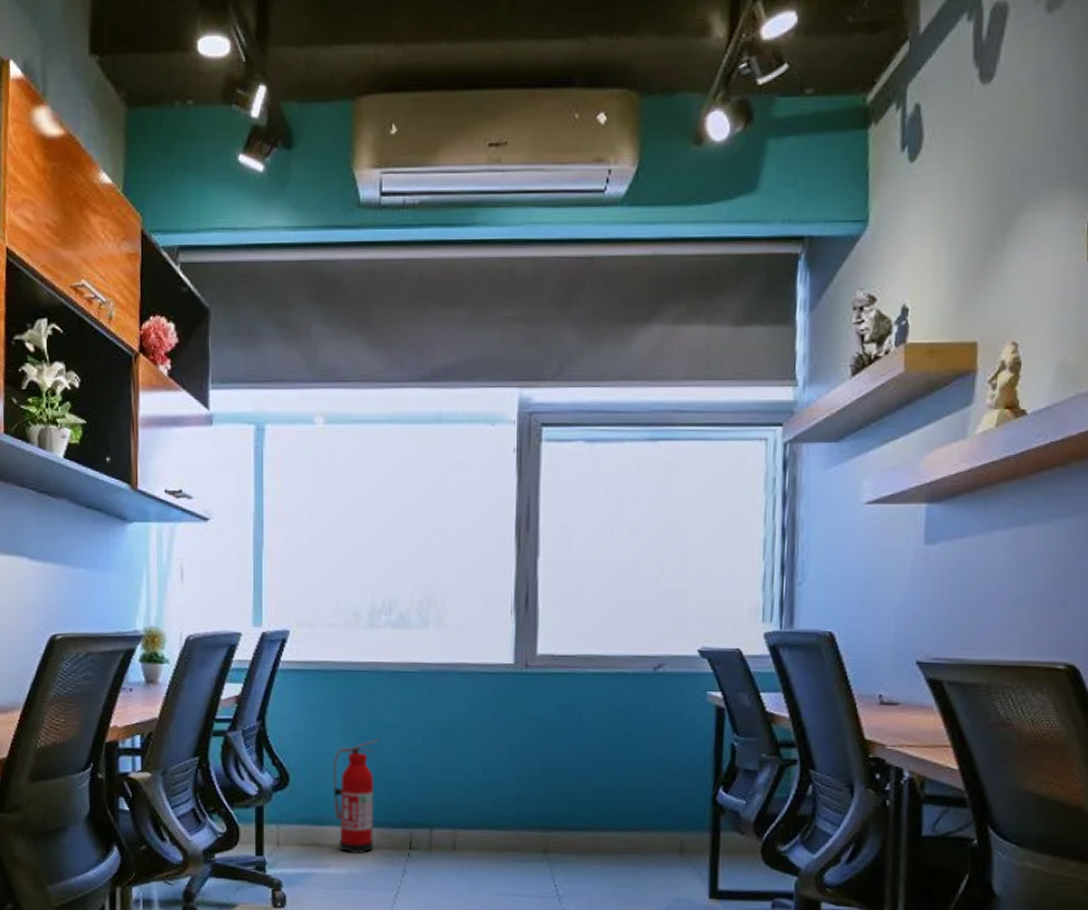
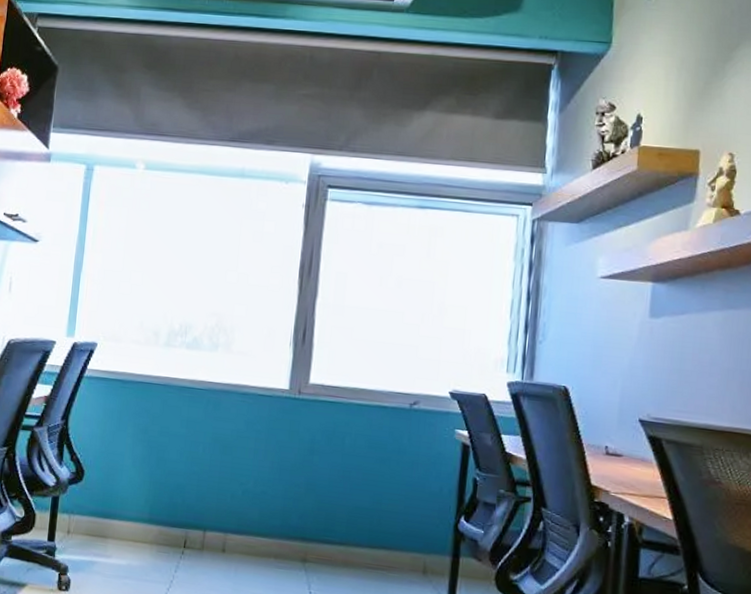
fire extinguisher: present [332,739,379,855] -> none [120,445,166,549]

